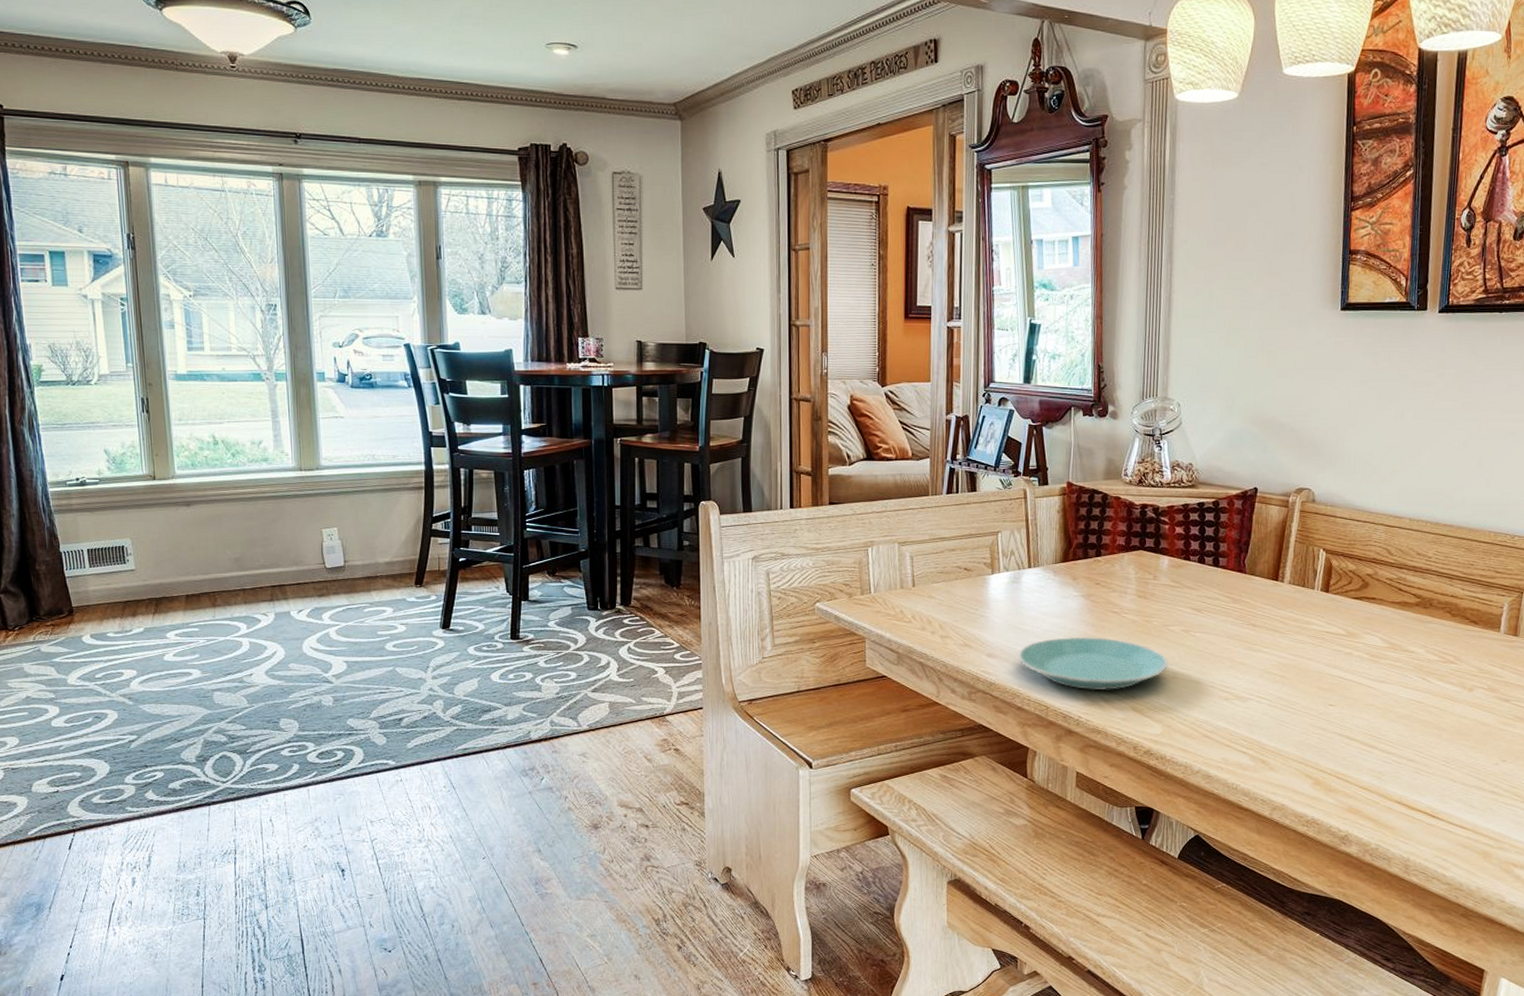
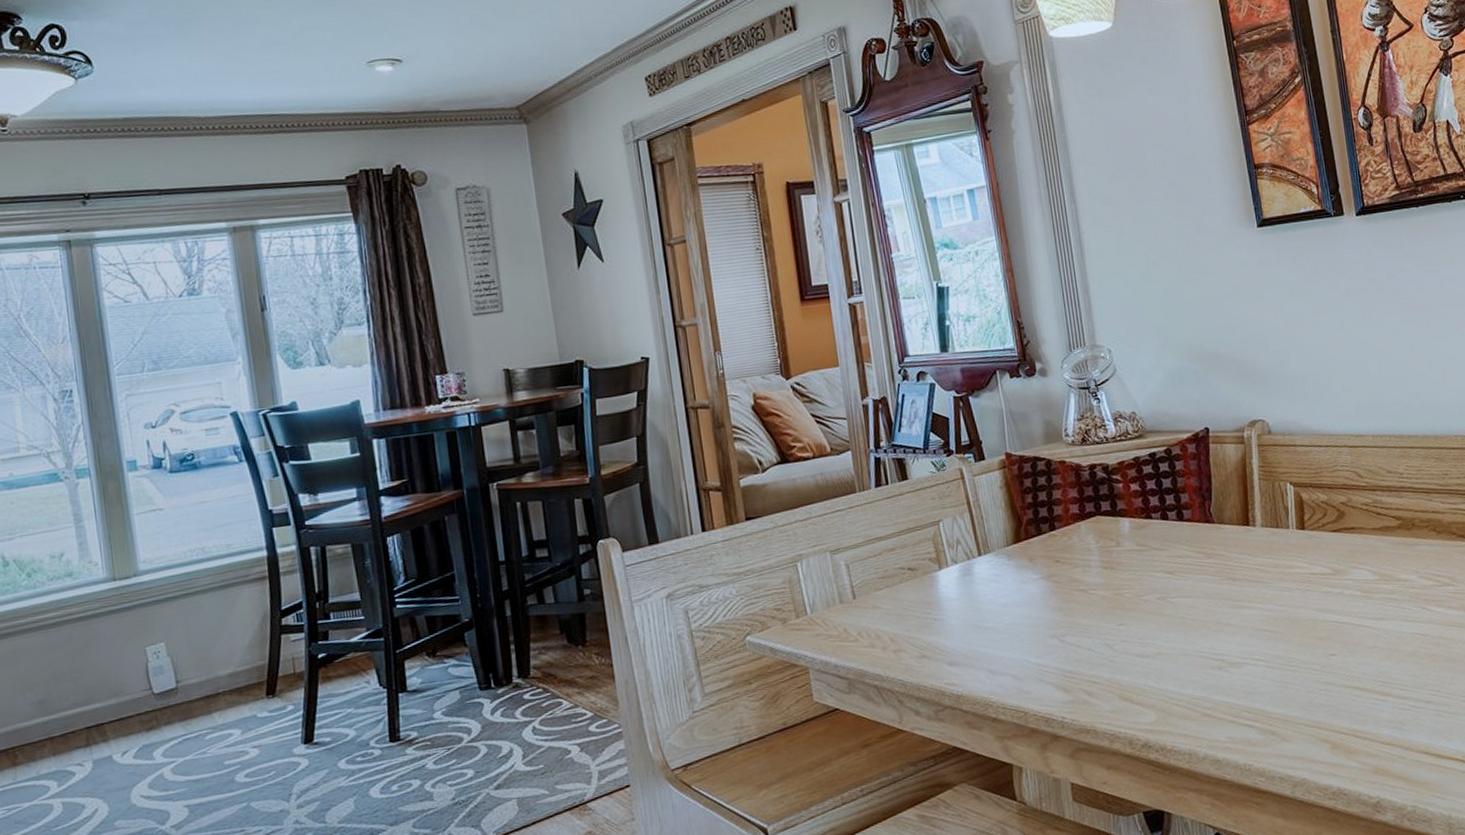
plate: present [1017,636,1168,691] -> none [982,620,1150,686]

